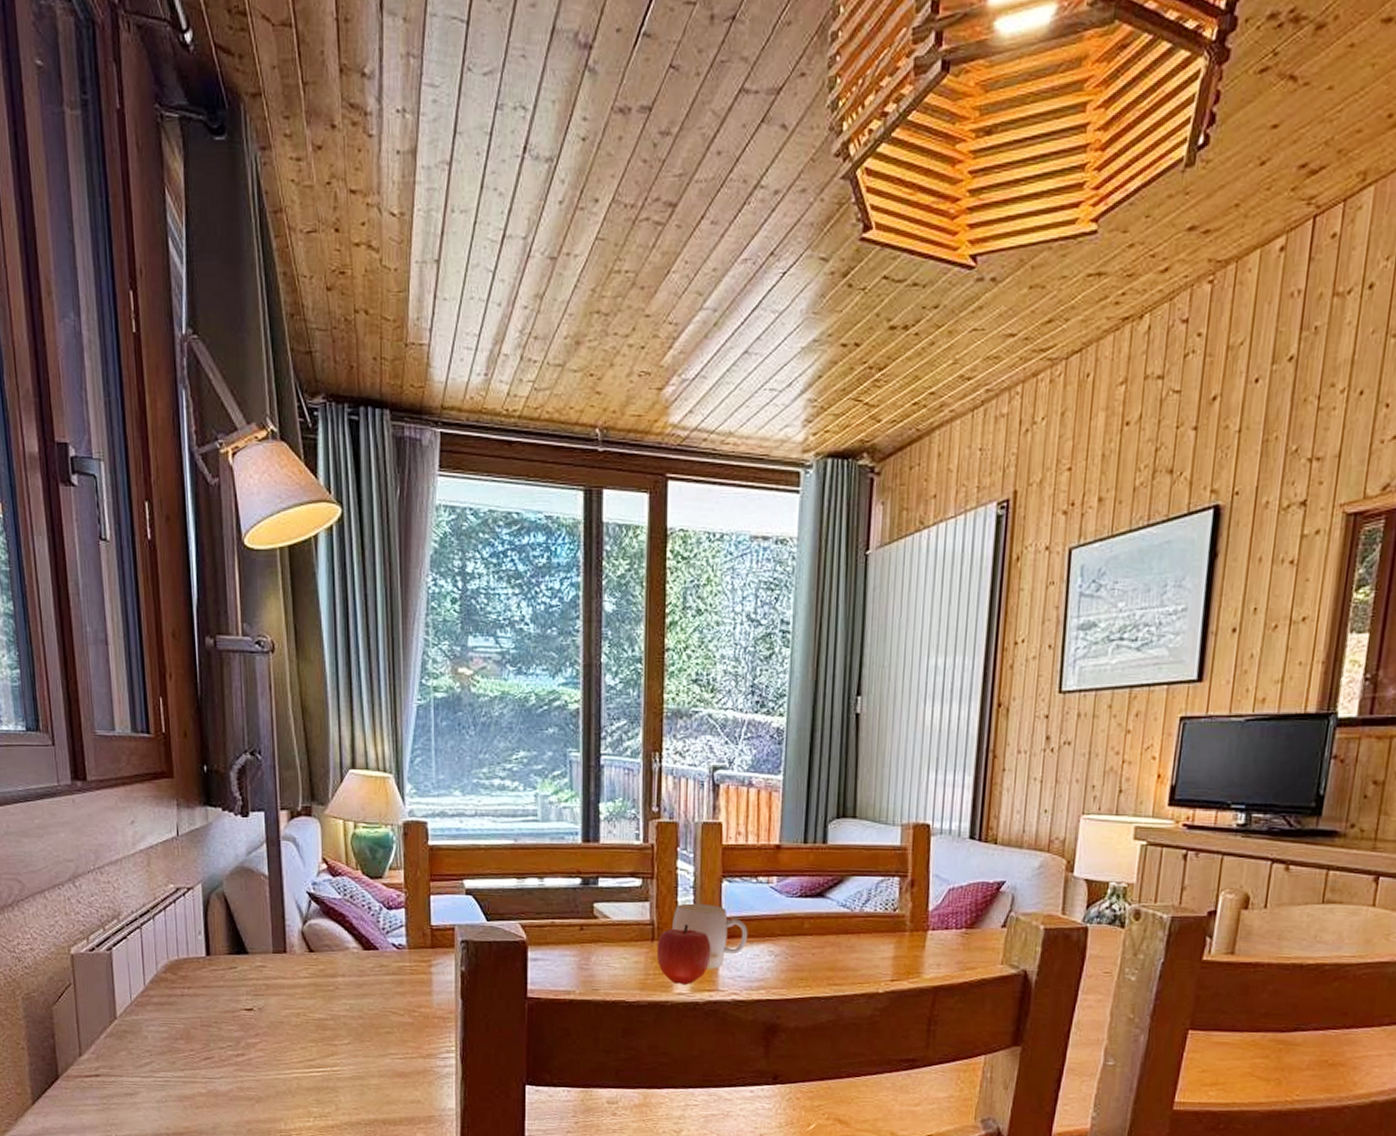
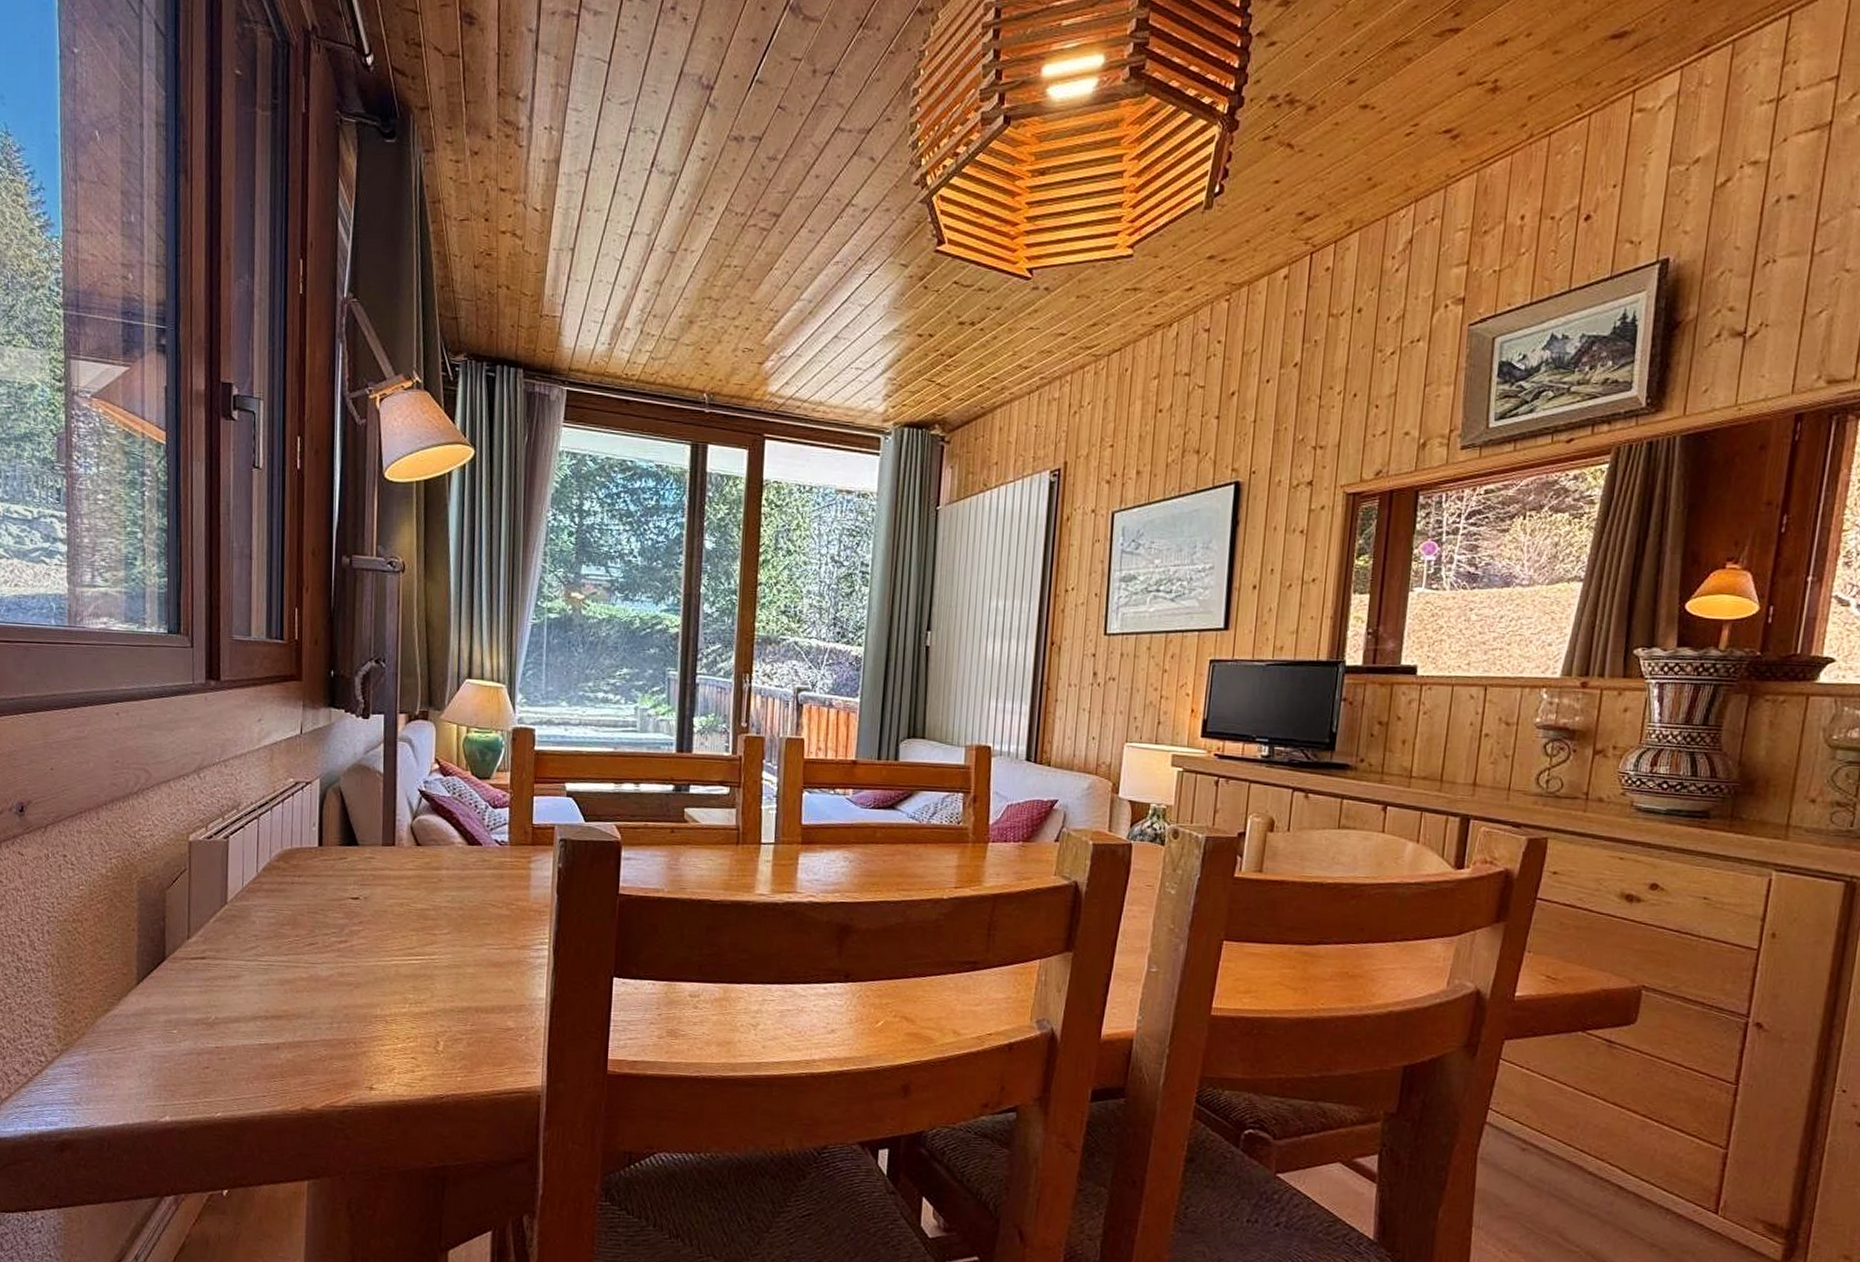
fruit: present [656,924,711,986] -> none [740,830,791,887]
mug: present [671,903,748,970] -> none [755,810,825,873]

